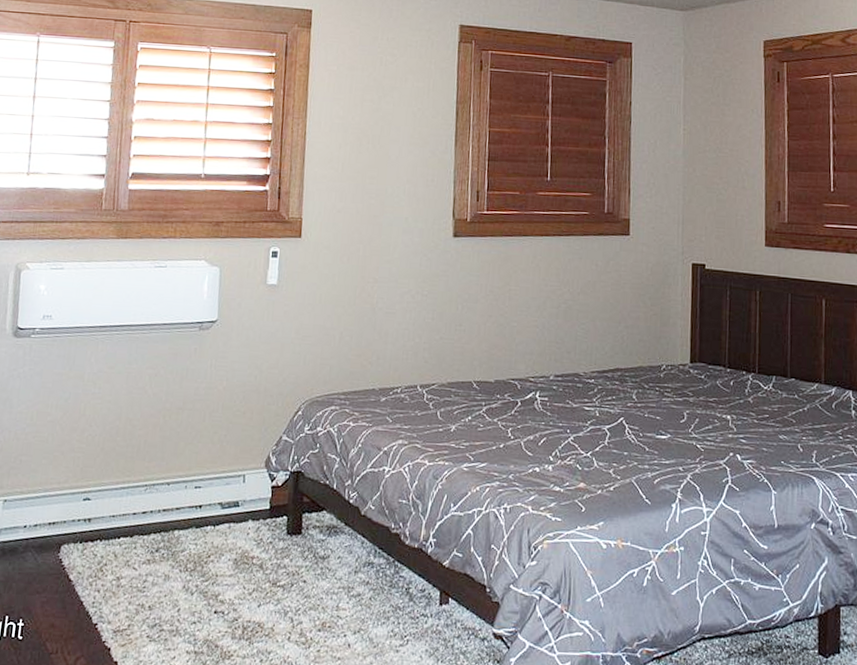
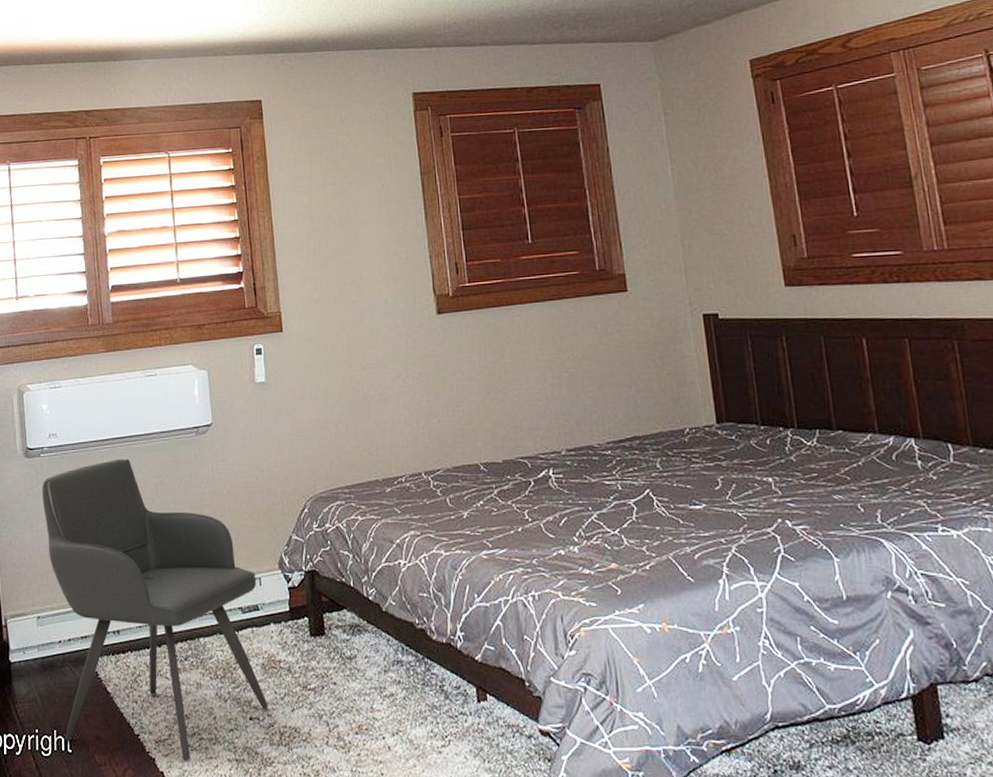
armchair: none [16,346,241,652] -> present [42,458,268,762]

